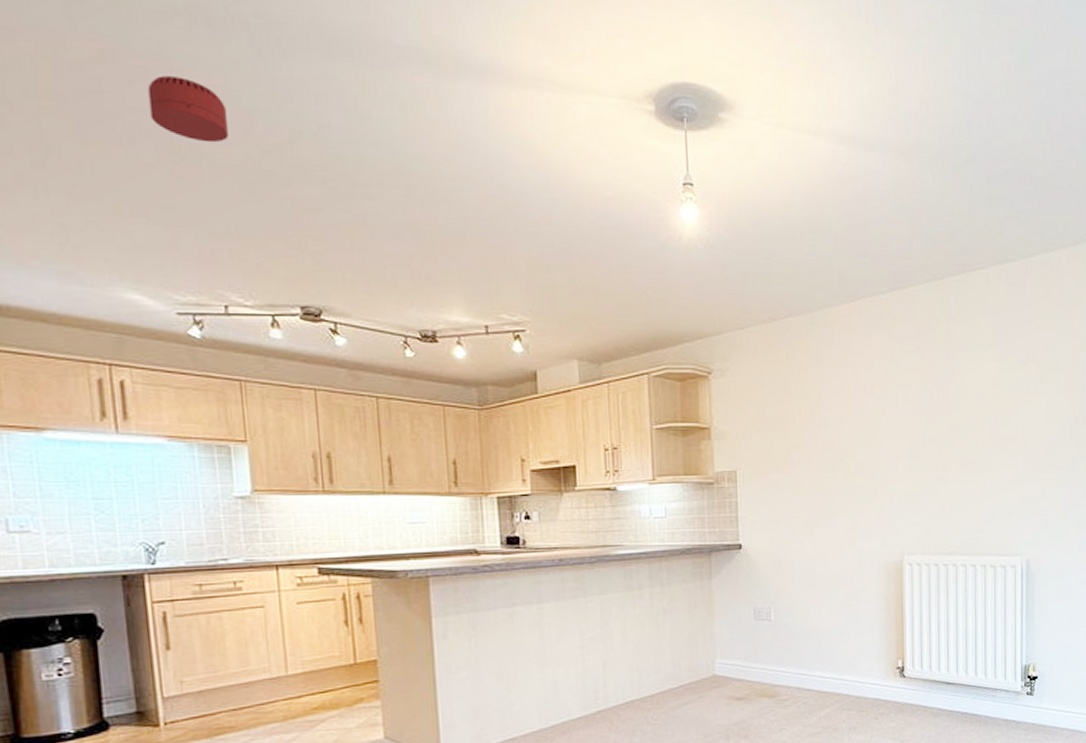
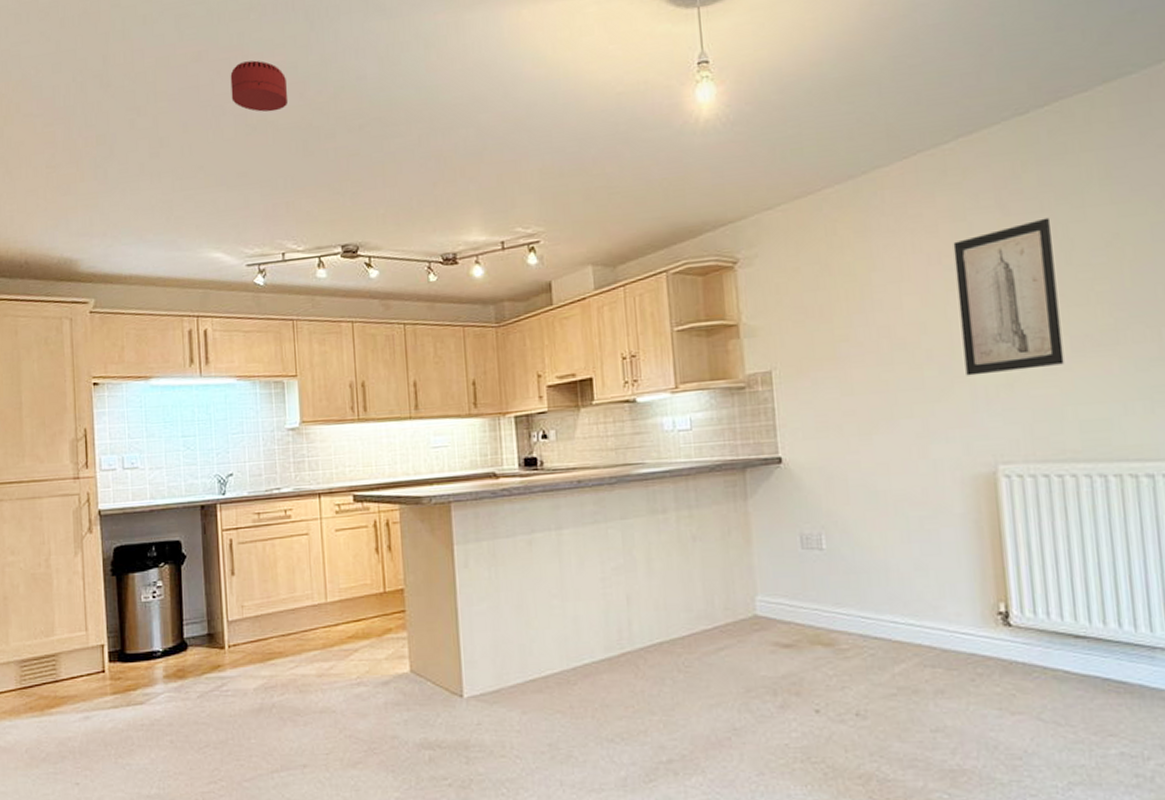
wall art: none [883,365,954,485] -> present [953,217,1065,376]

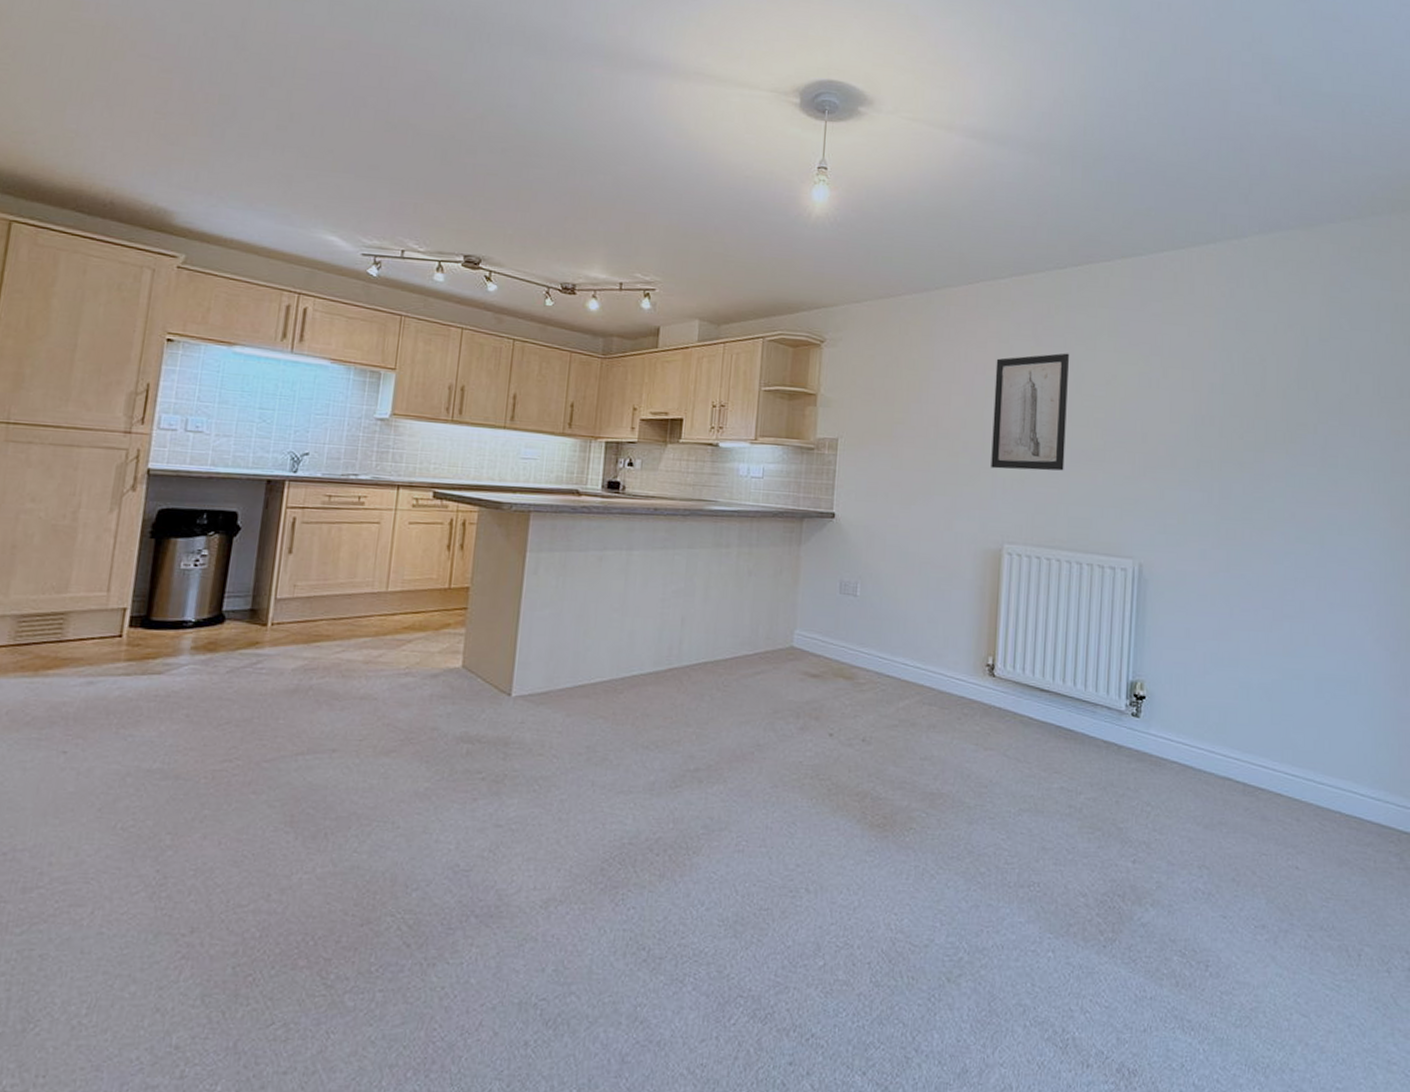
smoke detector: present [230,60,289,112] -> none [375,62,436,116]

